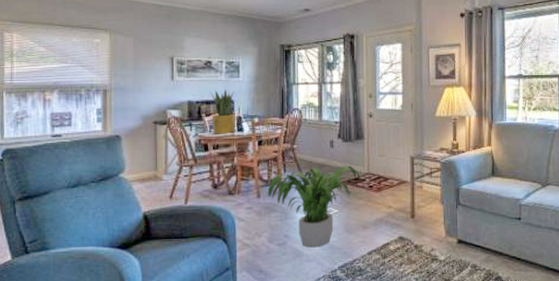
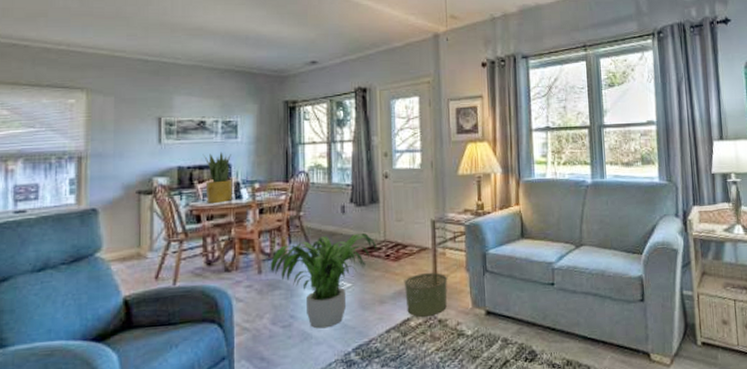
basket: none [384,204,424,242] -> present [404,273,448,317]

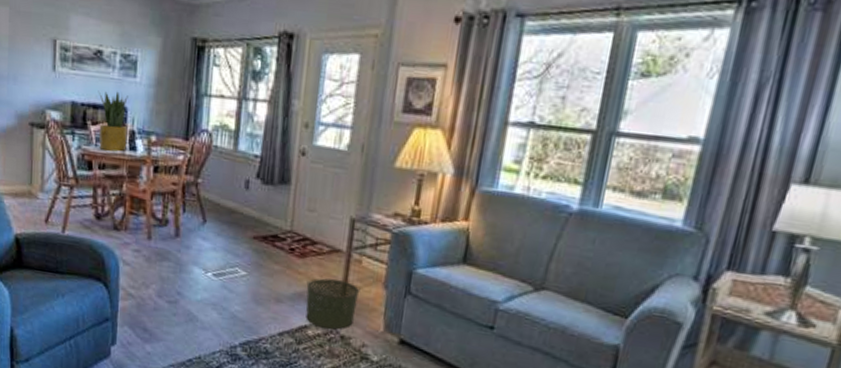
potted plant: present [270,232,377,329] -> none [160,211,281,314]

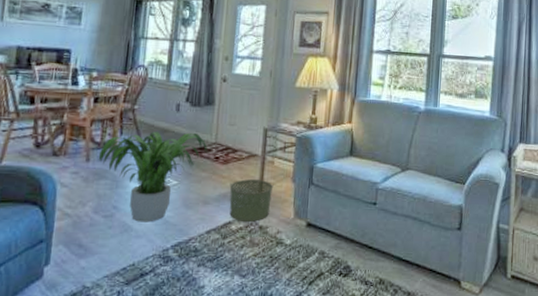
planter: present [98,90,128,152] -> none [42,36,73,87]
potted plant: none [160,211,281,314] -> present [98,131,207,222]

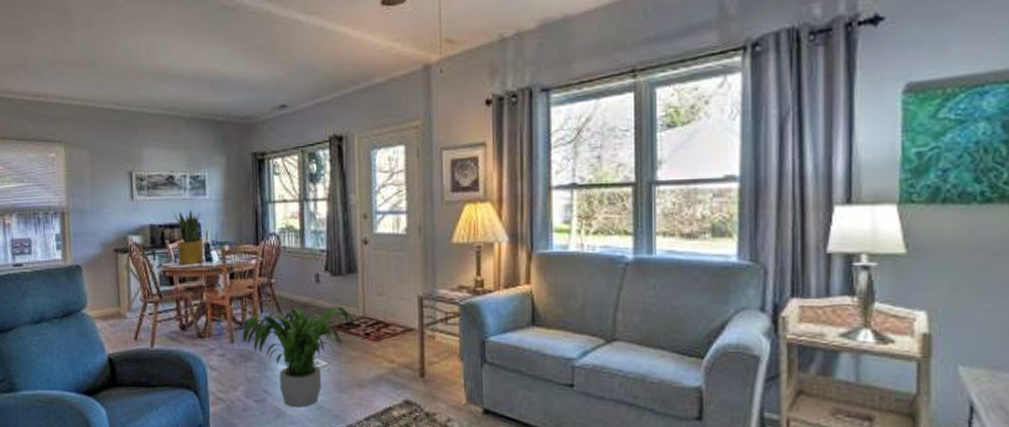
planter: none [42,36,73,87] -> present [173,210,203,265]
basket: present [229,179,274,222] -> none [385,358,438,407]

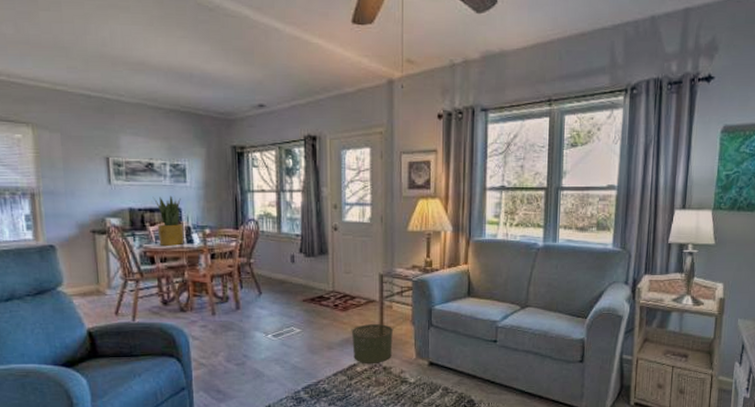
potted plant: present [242,306,355,408] -> none [223,282,326,368]
basket: none [385,358,438,407] -> present [351,324,394,363]

